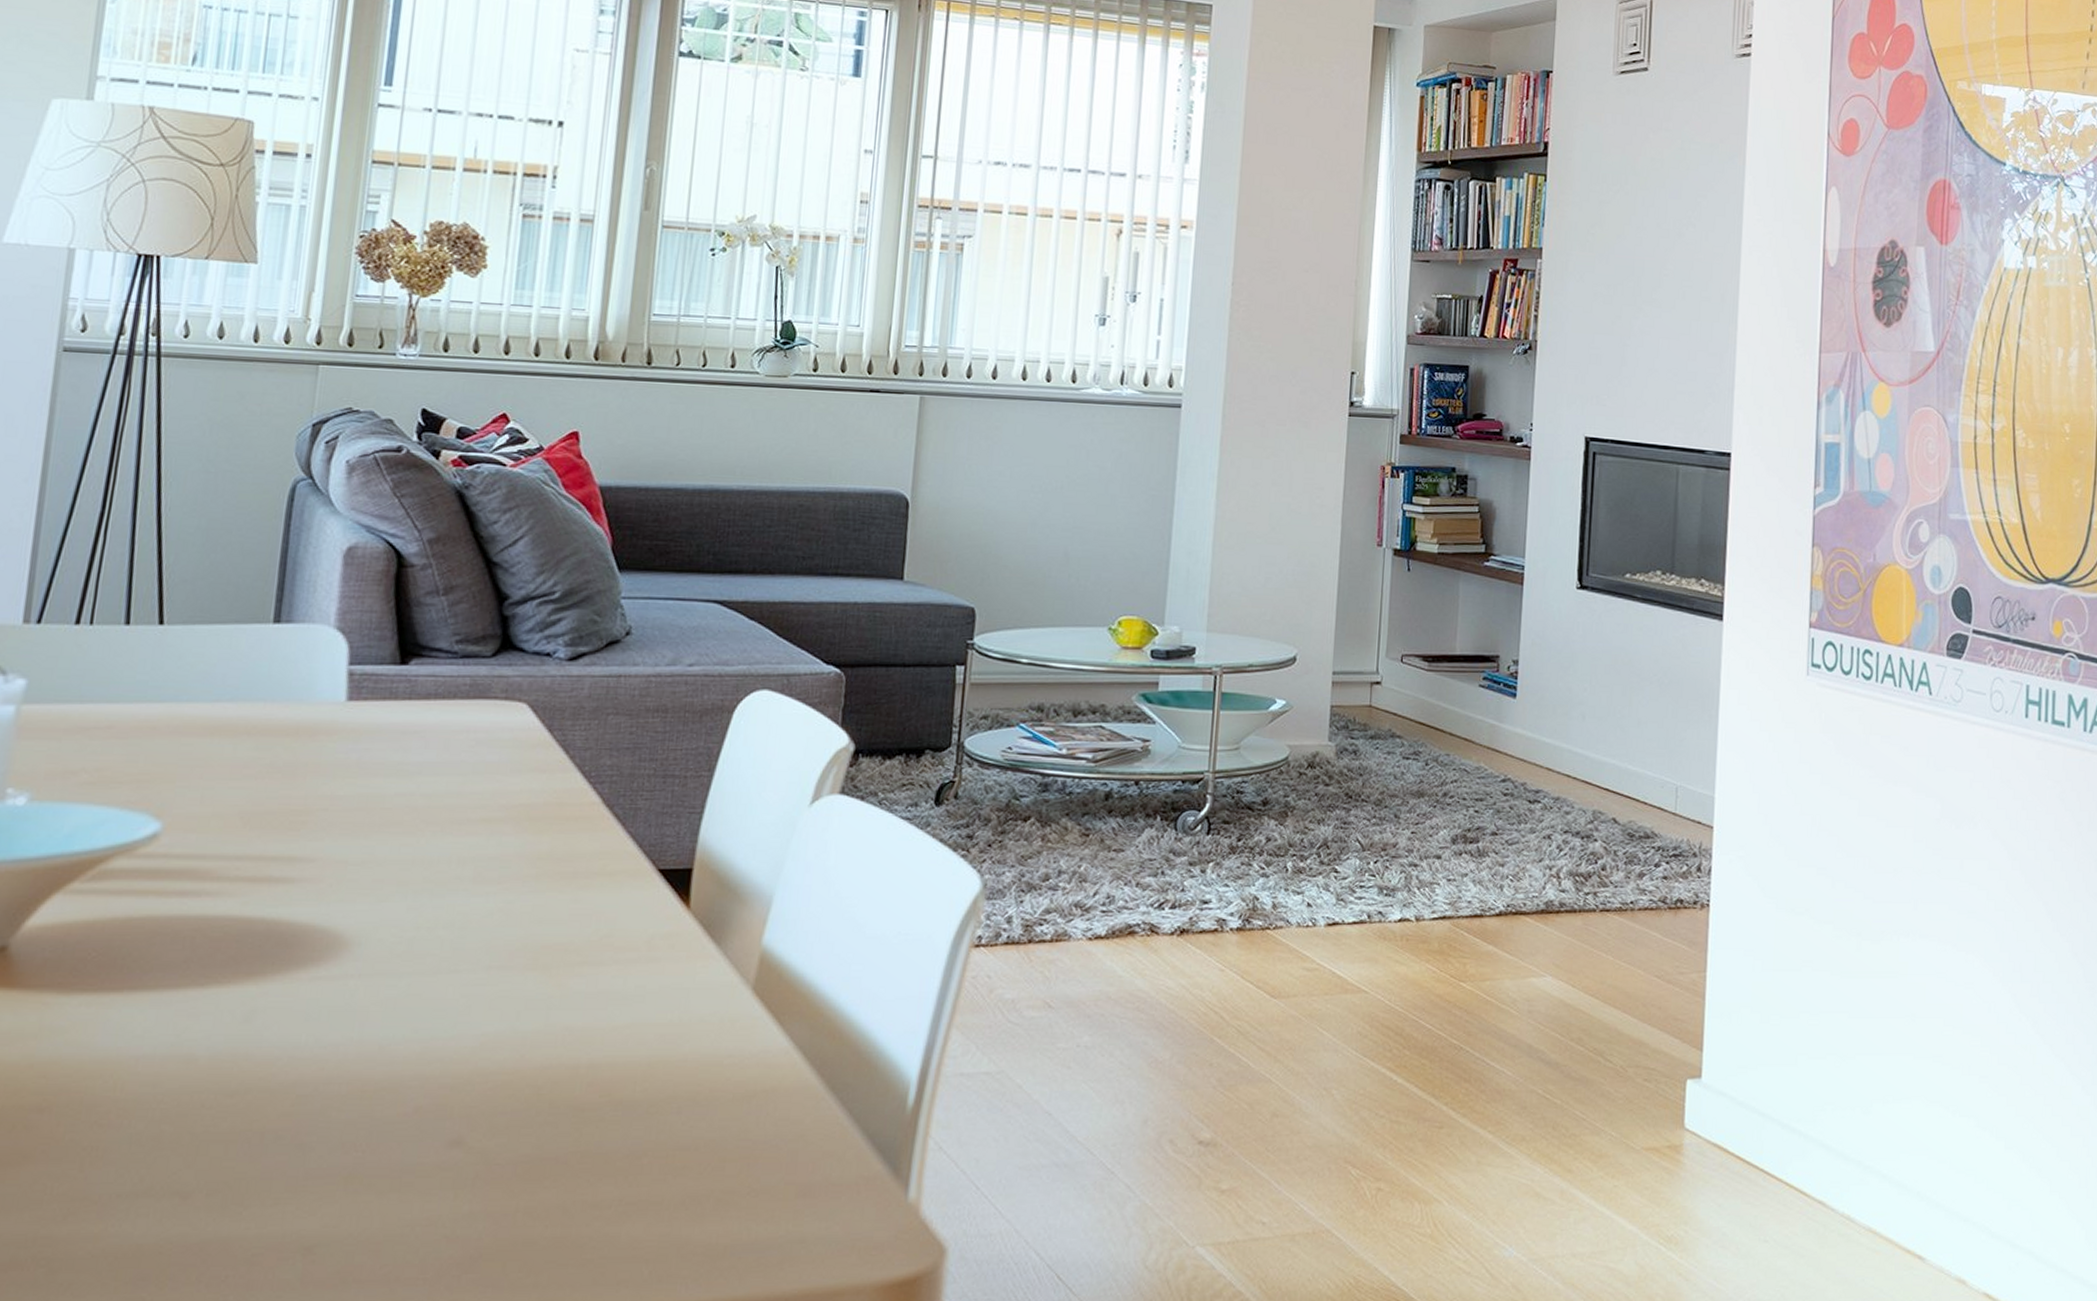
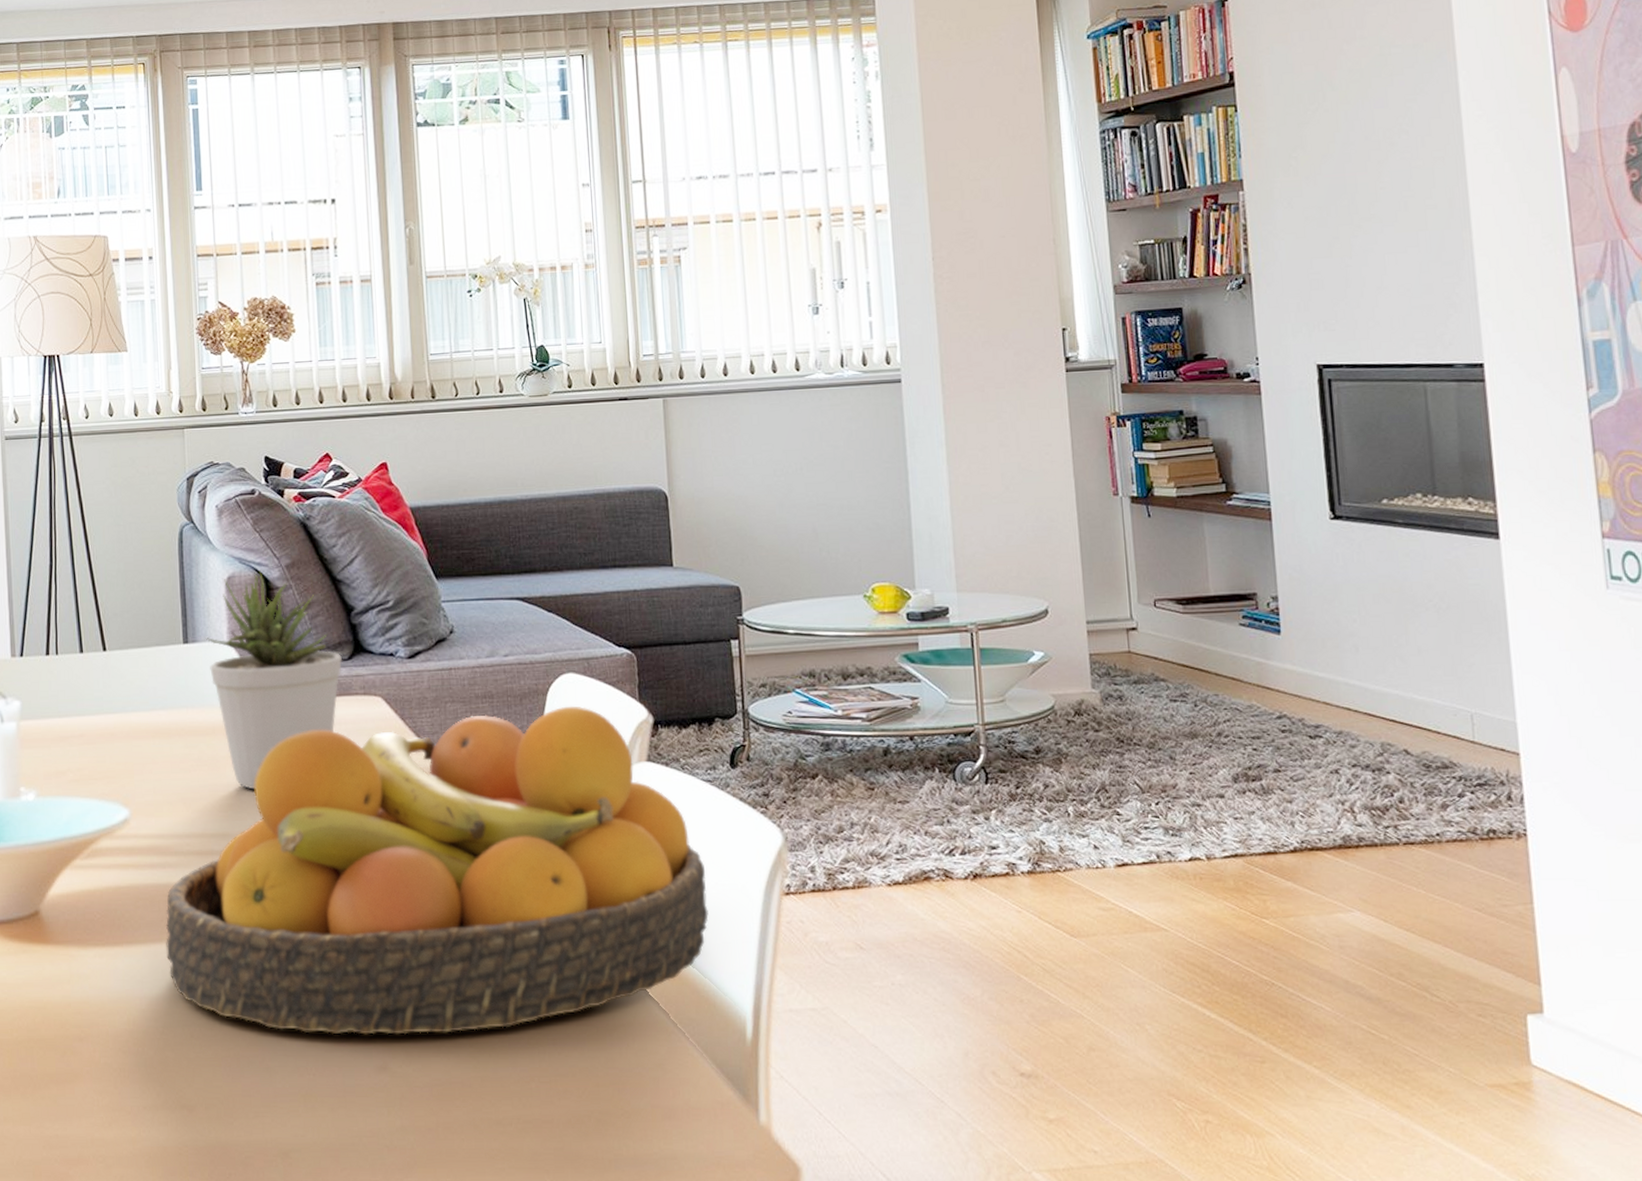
fruit bowl: none [183,727,889,1103] -> present [166,706,709,1035]
potted plant: none [304,543,485,805] -> present [205,570,343,790]

